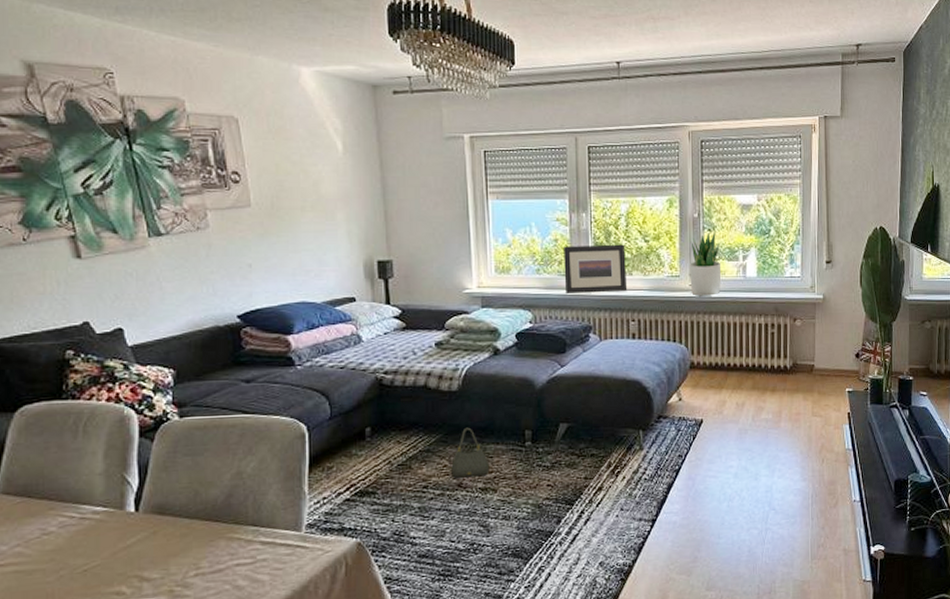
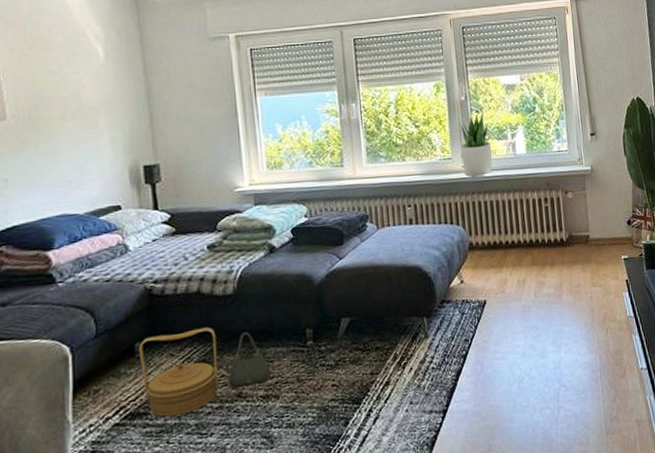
basket: none [368,419,441,499] -> present [138,326,219,418]
picture frame: present [564,244,628,295] -> none [335,131,402,185]

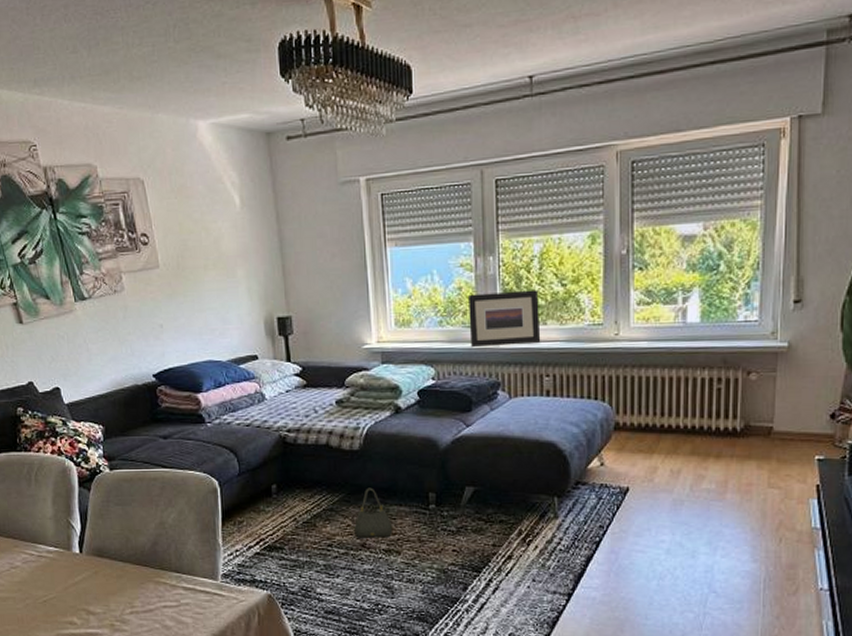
basket: present [138,326,219,418] -> none [274,478,345,555]
picture frame: none [335,131,402,185] -> present [468,290,541,348]
planter: present [460,113,493,177] -> none [615,270,655,347]

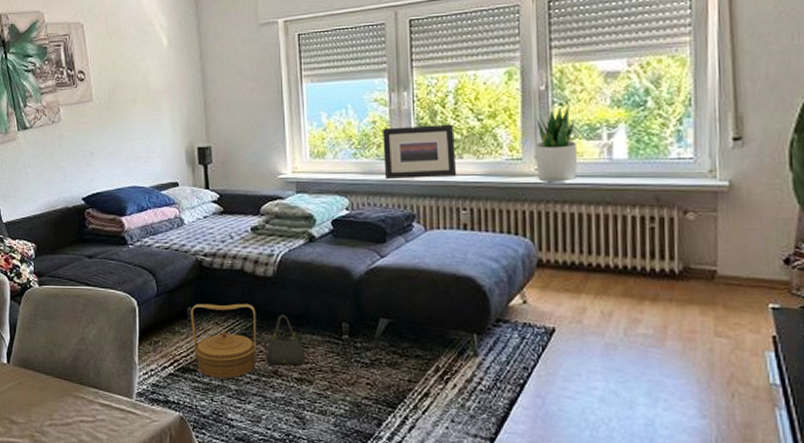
basket: none [274,478,345,555] -> present [190,303,257,379]
planter: none [615,270,655,347] -> present [535,106,578,182]

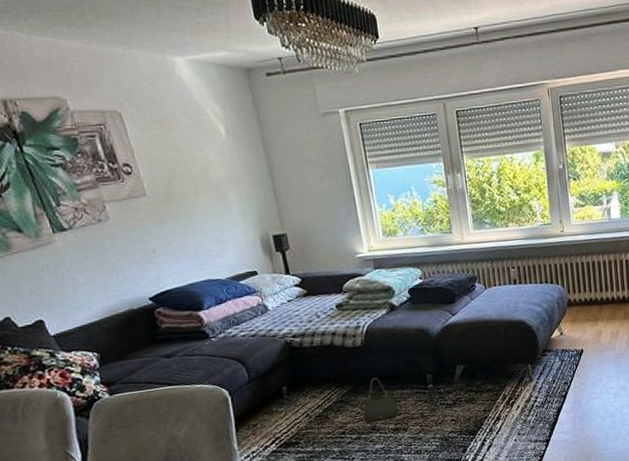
basket: present [190,303,257,379] -> none [285,373,356,446]
picture frame: present [383,124,457,180] -> none [443,199,505,250]
planter: present [535,106,578,182] -> none [558,180,589,241]

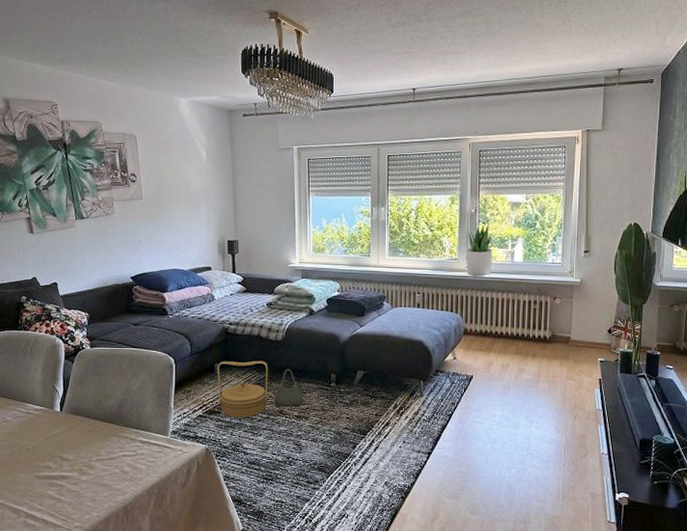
basket: none [285,373,356,446] -> present [217,360,268,418]
planter: none [558,180,589,241] -> present [466,224,493,276]

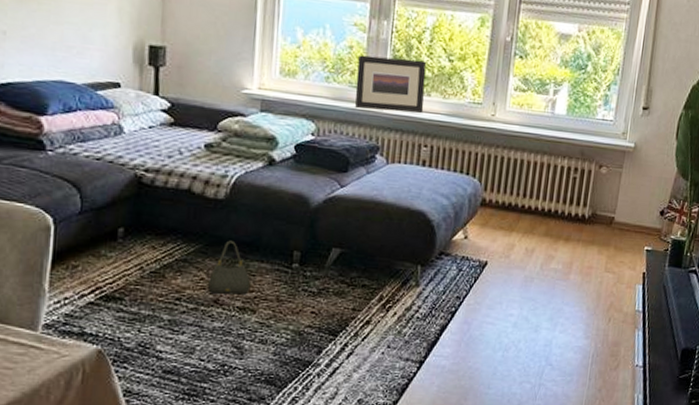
basket: present [217,360,268,418] -> none [121,224,201,308]
picture frame: none [365,232,415,271] -> present [355,54,427,113]
planter: present [466,224,493,276] -> none [492,59,532,130]

